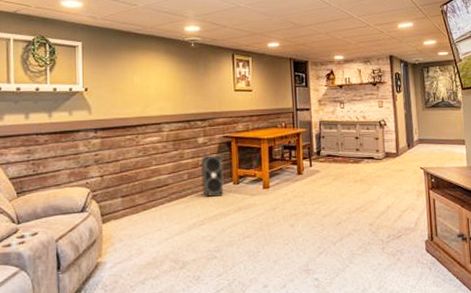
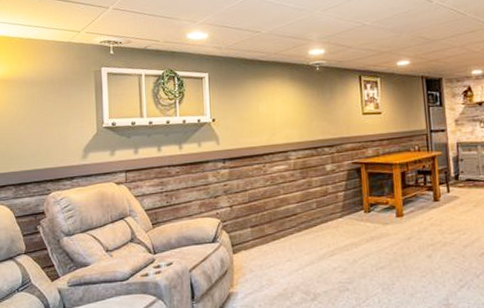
stereo: present [200,155,224,196] -> none [329,182,355,225]

